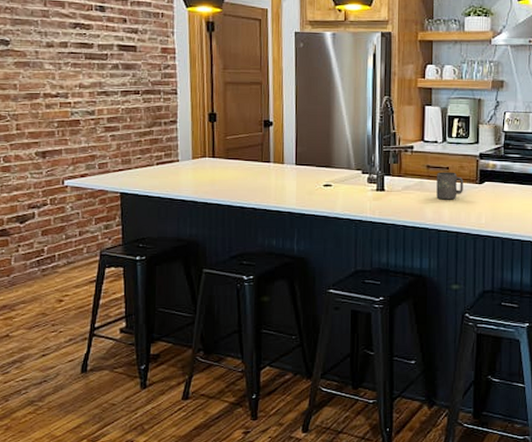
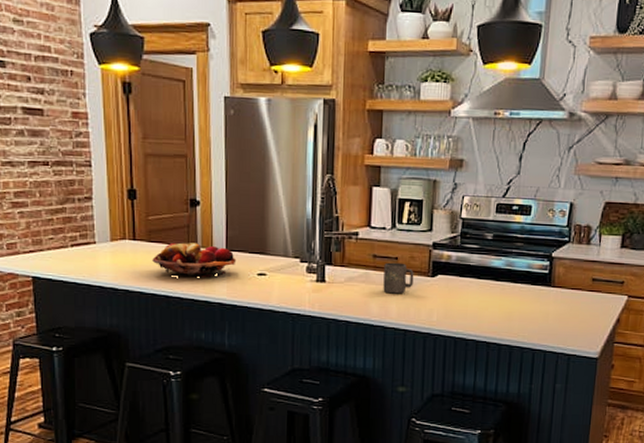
fruit basket: none [229,159,305,190] -> present [152,242,236,278]

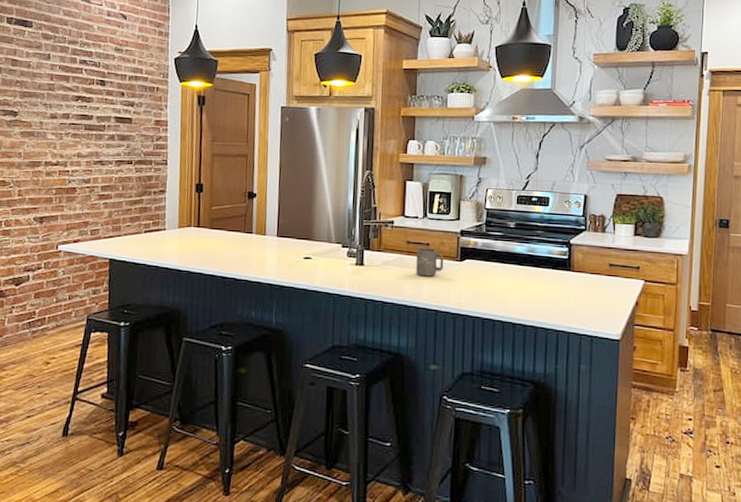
fruit basket: present [152,242,236,278] -> none [213,229,286,261]

